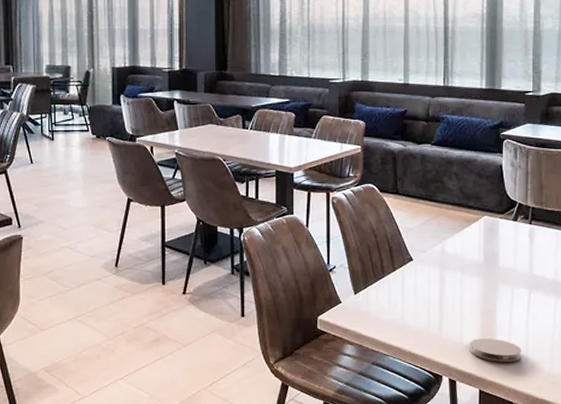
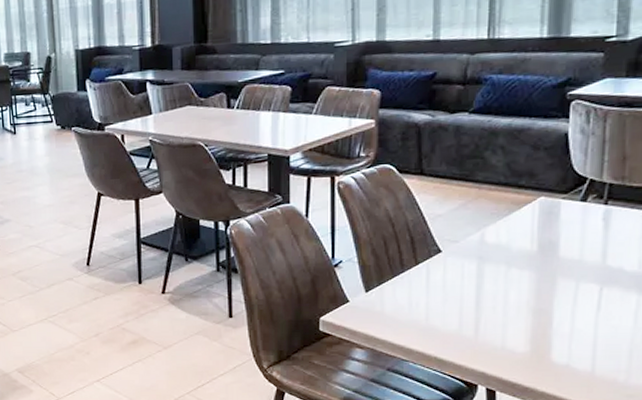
coaster: present [470,338,522,362] -> none [515,343,587,370]

